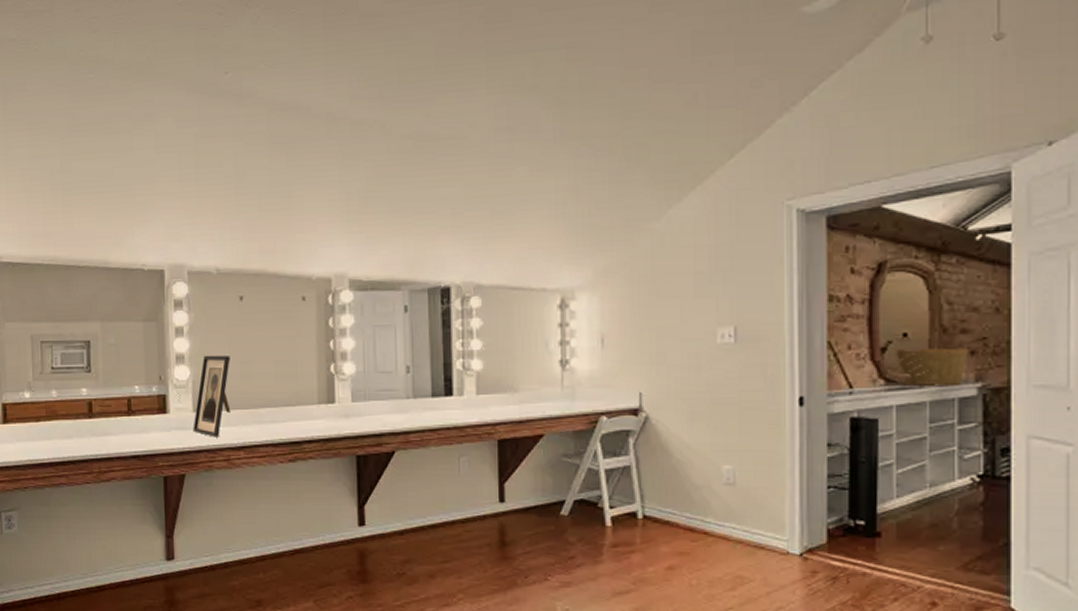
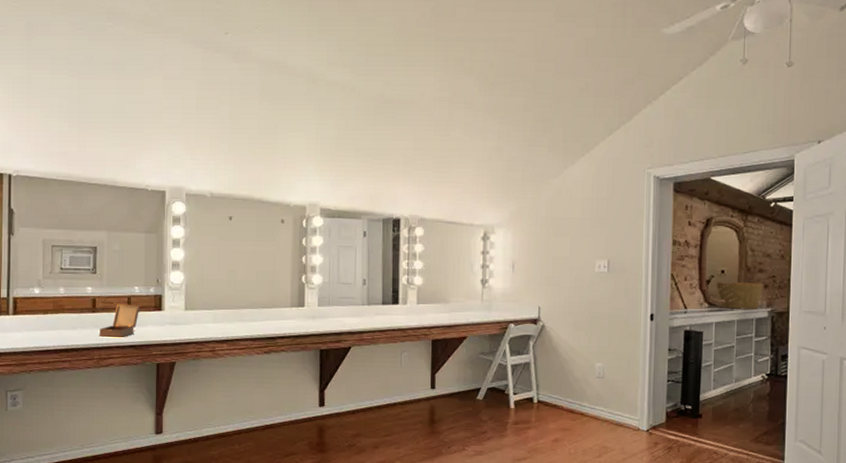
jewelry box: none [97,407,142,446] -> present [99,304,140,337]
picture frame: present [193,355,231,437] -> none [184,263,219,332]

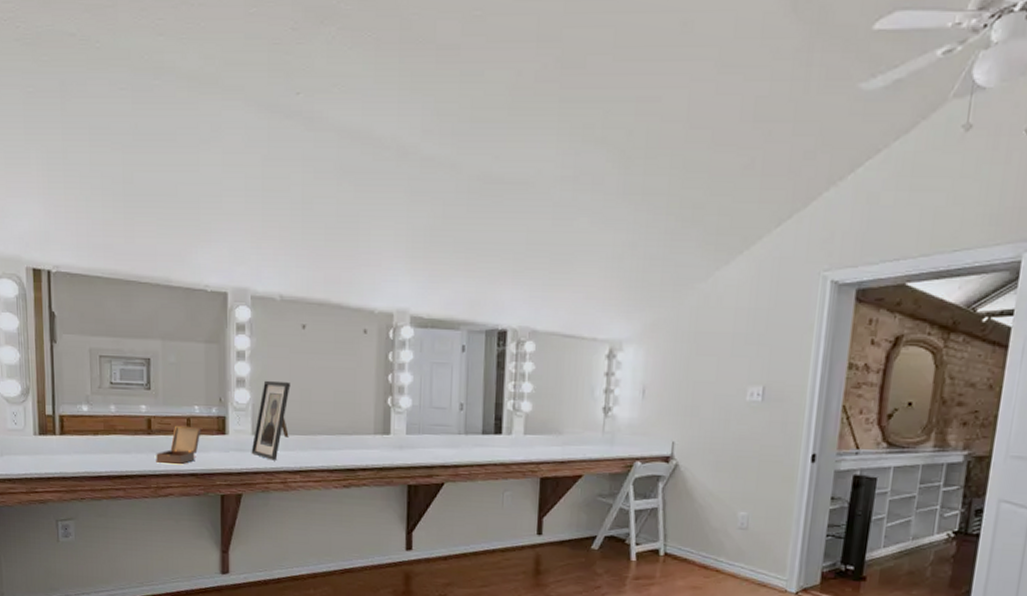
picture frame: none [184,263,219,332] -> present [251,380,291,461]
basket: present [713,281,764,309] -> none [896,415,962,452]

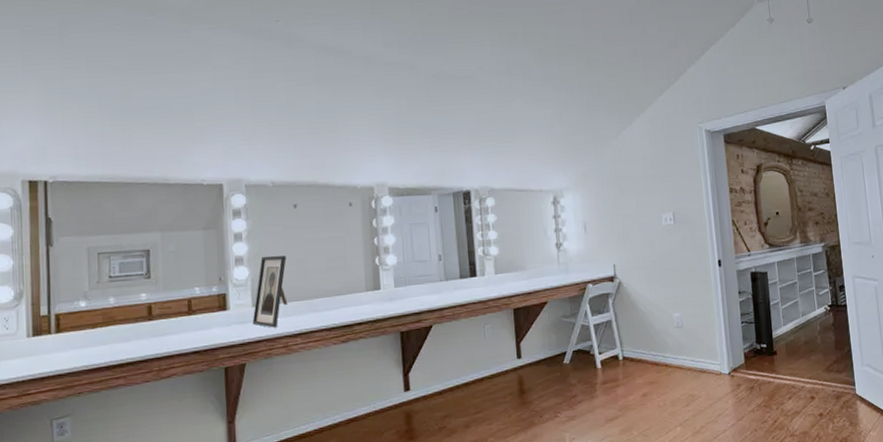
jewelry box: present [156,425,201,464] -> none [157,307,203,346]

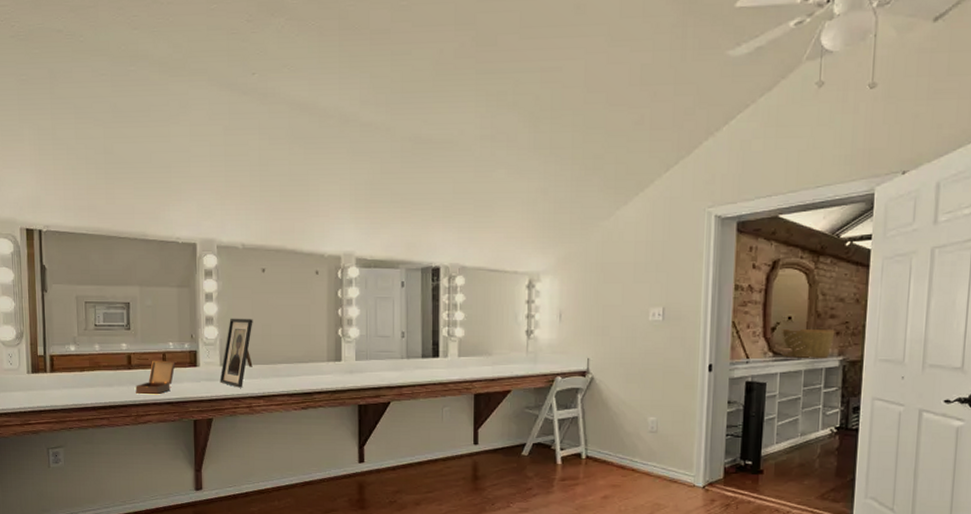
jewelry box: none [157,307,203,346] -> present [136,360,176,394]
basket: none [771,220,815,248] -> present [779,328,835,358]

